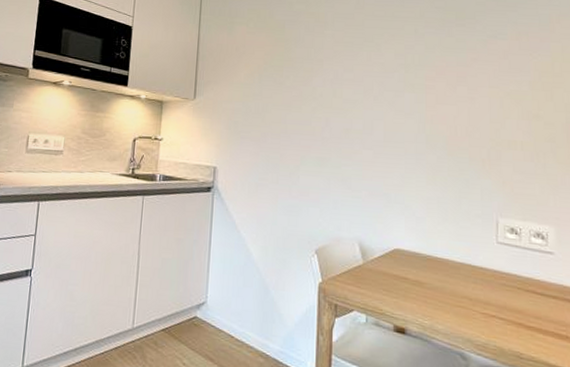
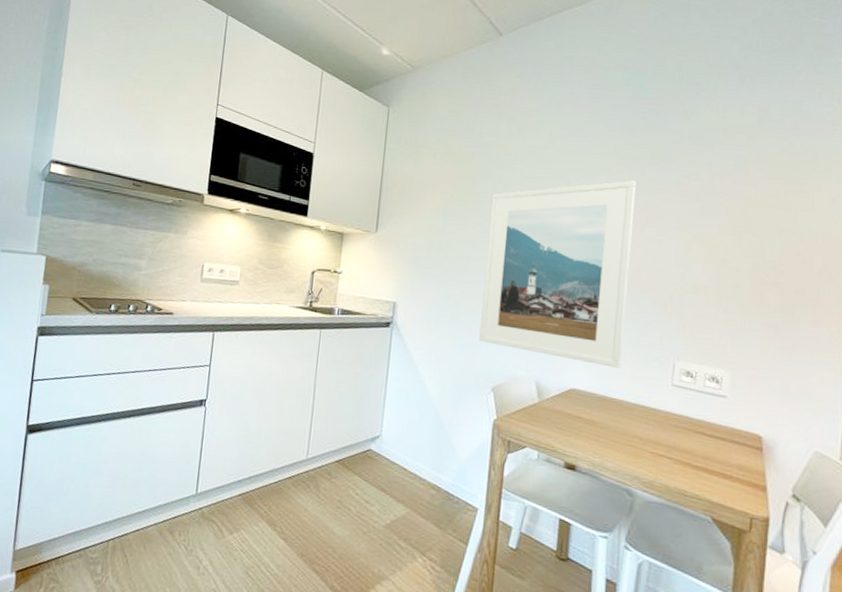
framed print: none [300,41,445,227] -> present [479,180,636,368]

